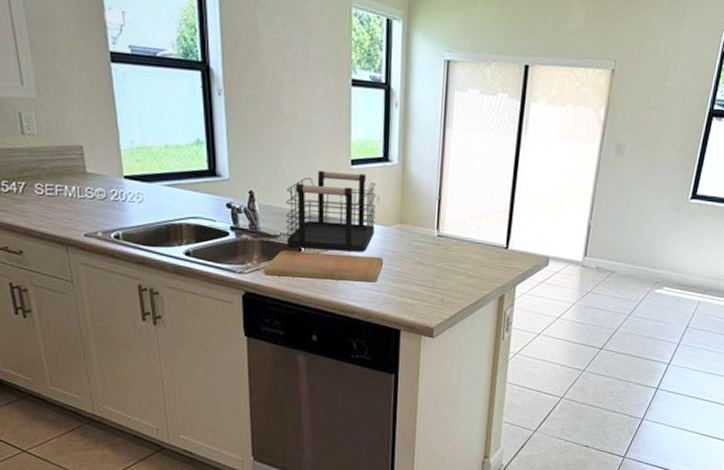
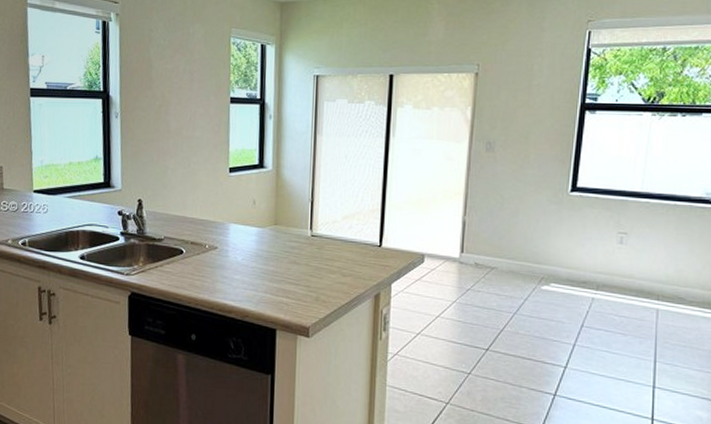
cutting board: present [263,250,383,283] -> none [147,252,259,282]
dish rack: present [285,170,376,252] -> none [169,178,252,253]

